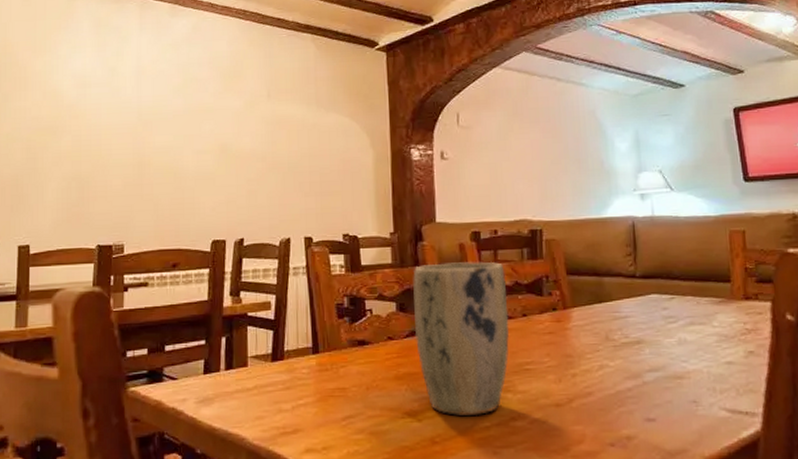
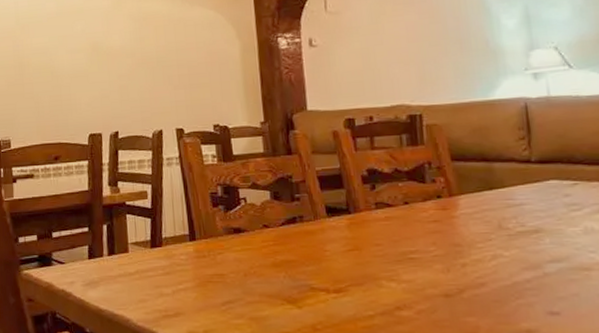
plant pot: present [413,261,510,416] -> none [286,148,391,305]

